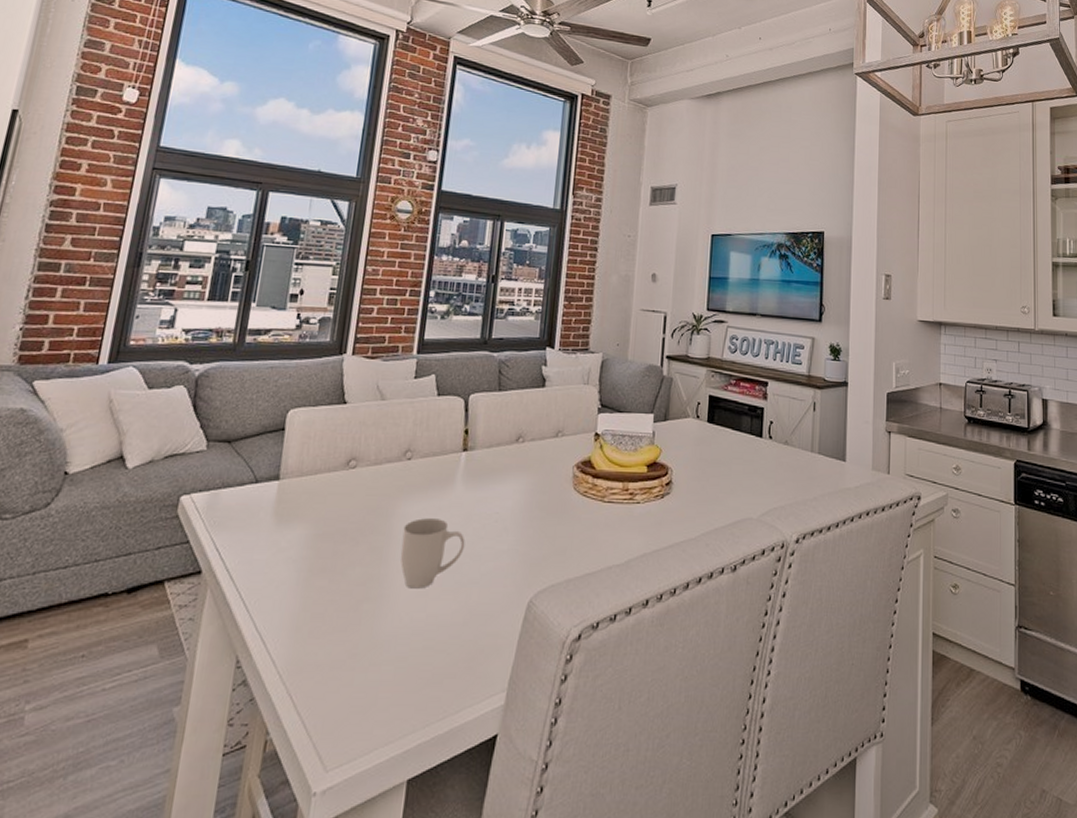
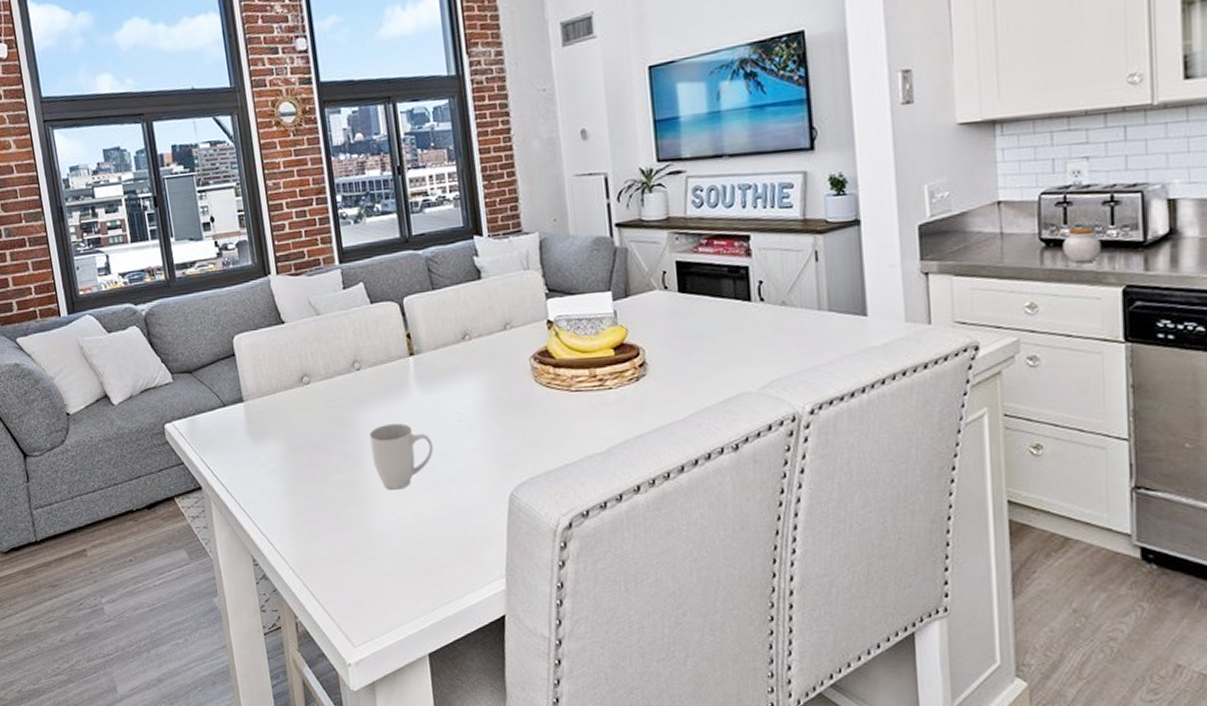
jar: none [979,411,1003,439] -> present [1062,227,1103,263]

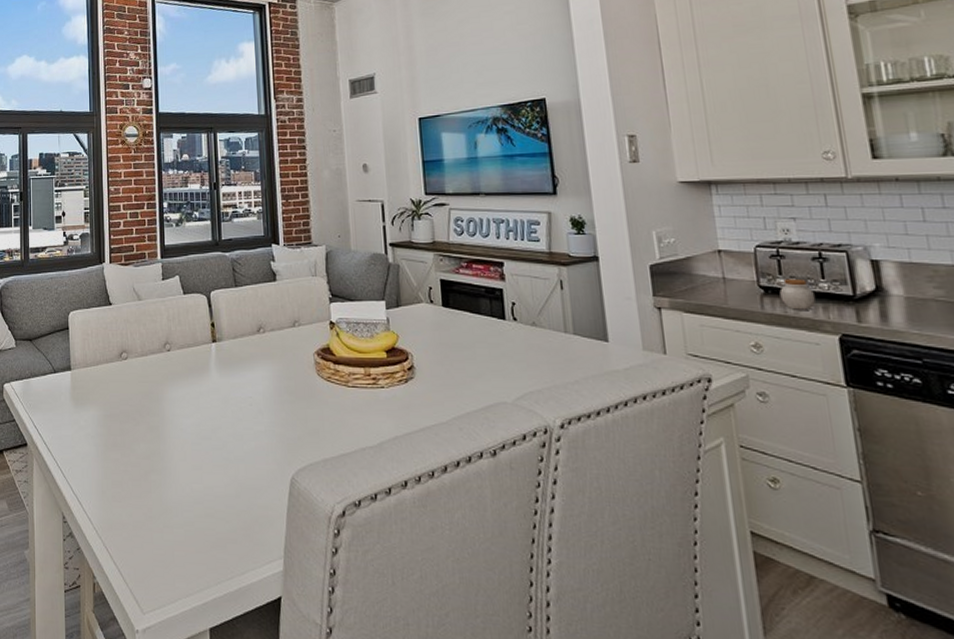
mug: present [369,423,434,490] -> none [173,402,227,463]

